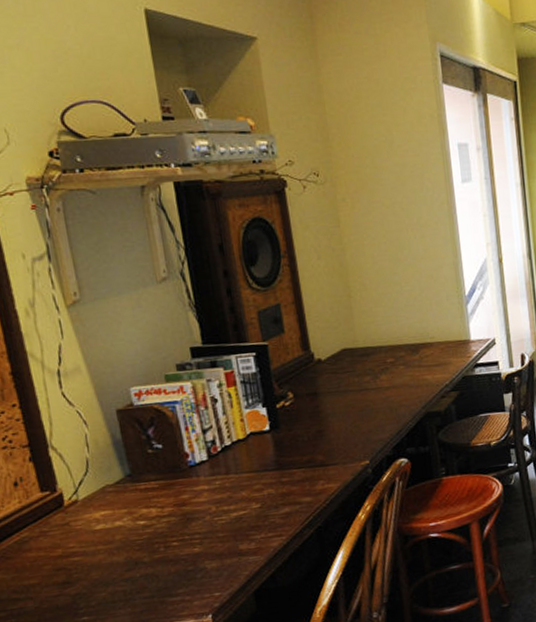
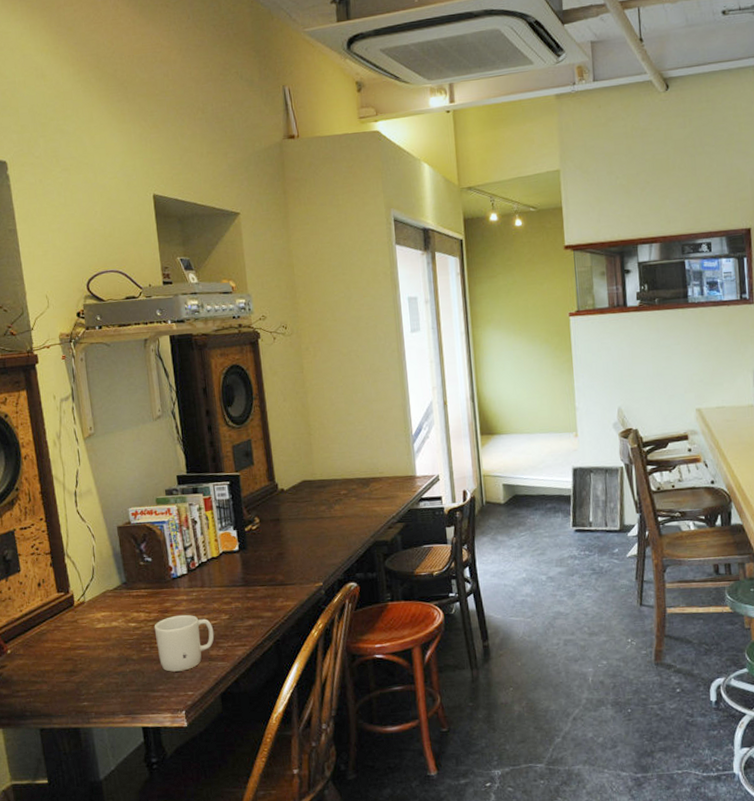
mug: none [168,506,244,573] -> present [154,614,215,672]

